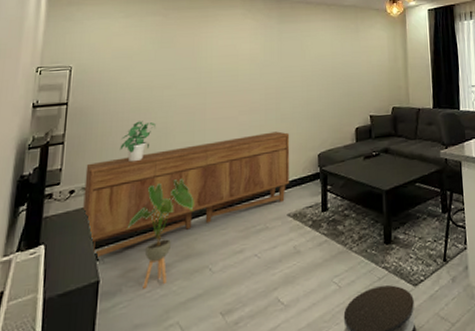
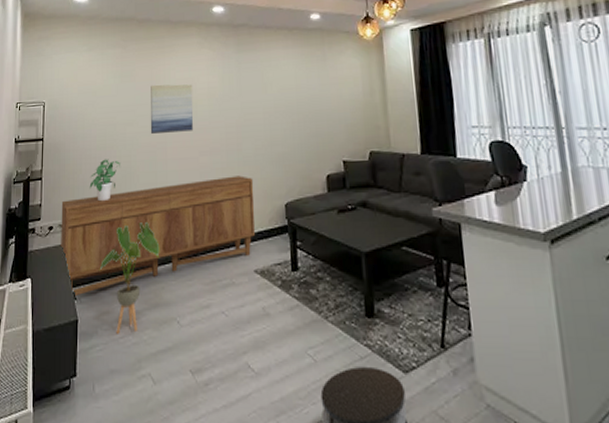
wall art: none [189,50,235,96] -> present [150,84,194,134]

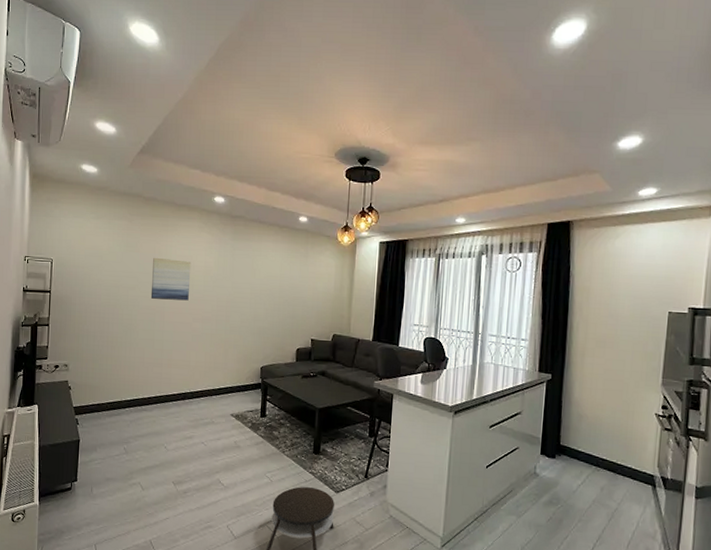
sideboard: present [61,175,256,297] -> none [66,341,237,422]
potted plant: present [89,159,120,202] -> none [93,315,122,350]
house plant: present [99,221,160,334] -> none [100,369,154,453]

